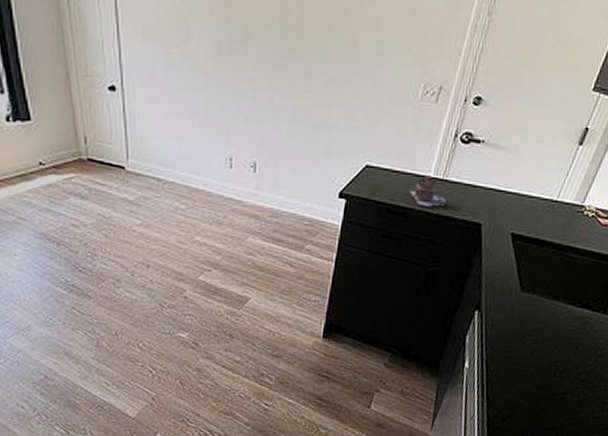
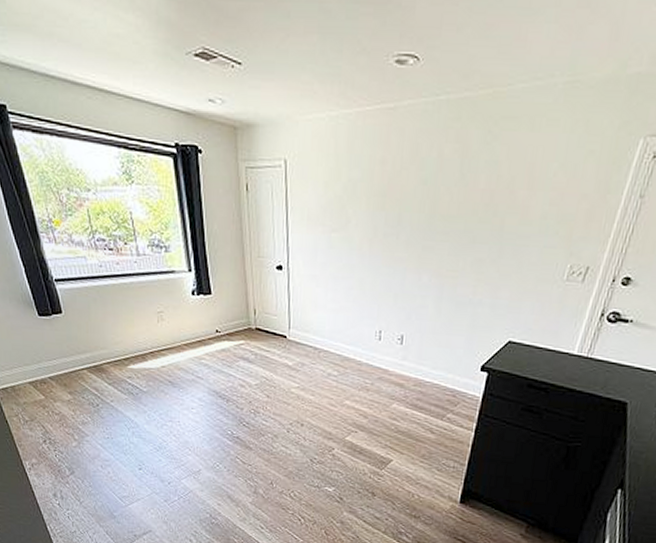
teapot: present [409,175,447,207] -> none [551,353,590,384]

